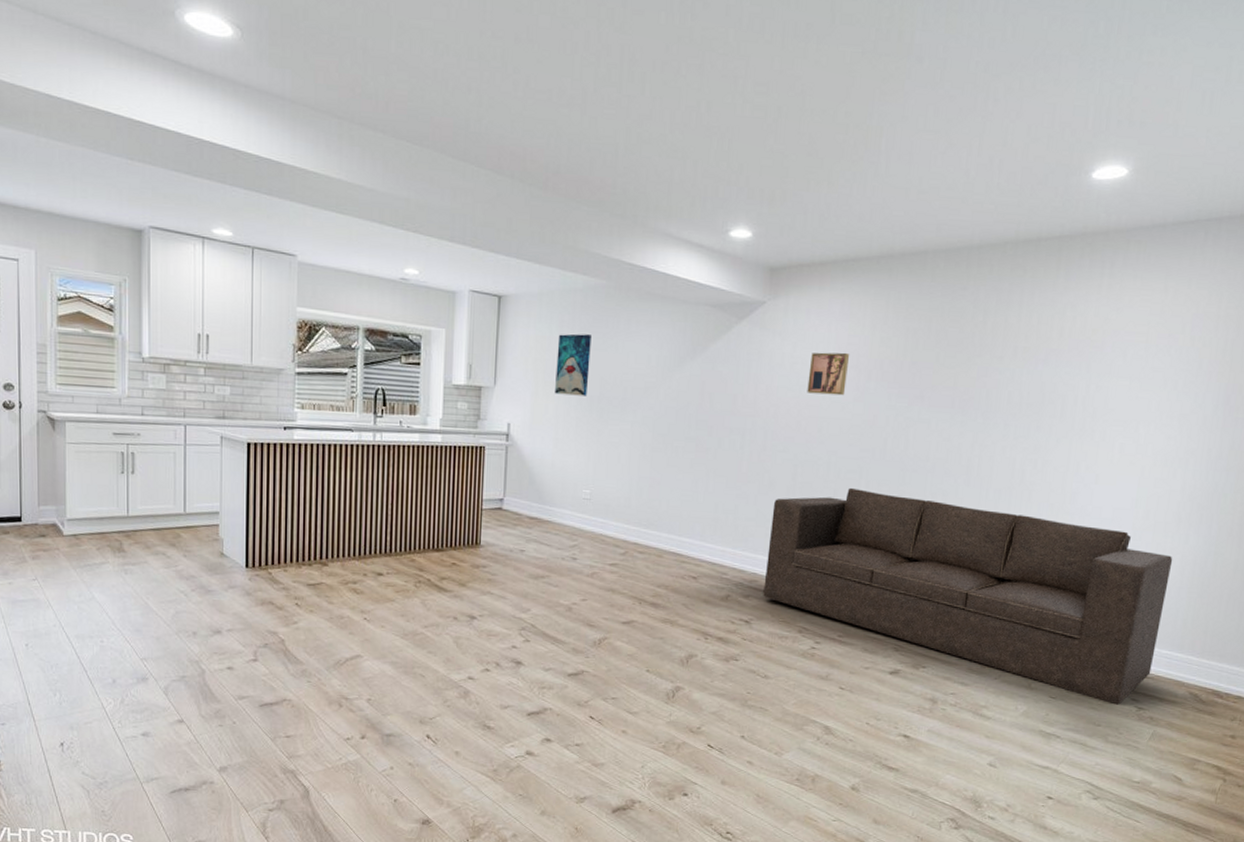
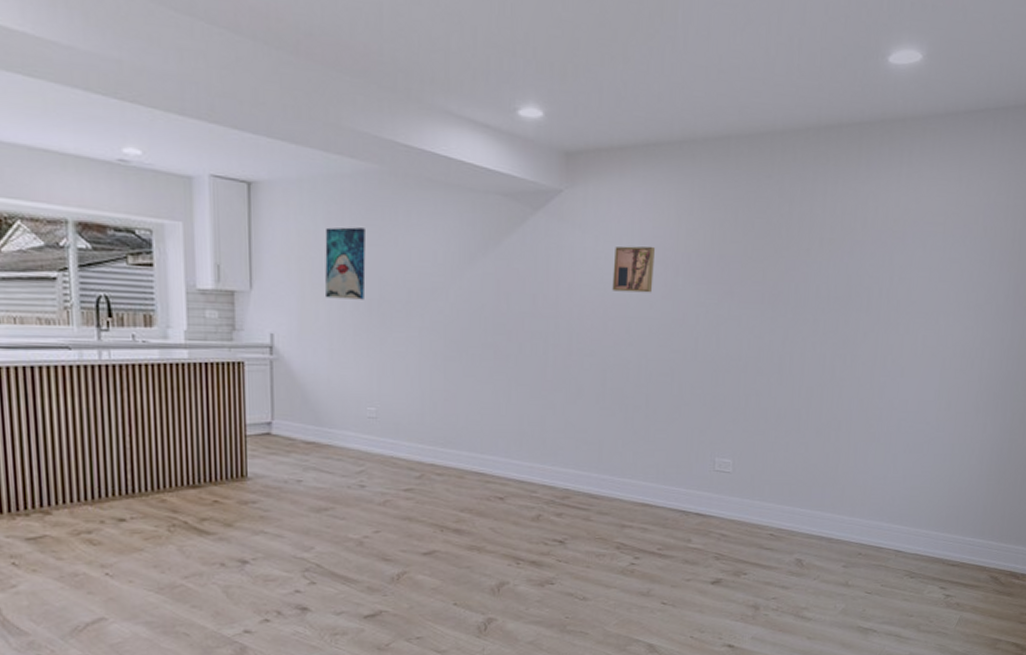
sofa: present [763,487,1173,705] -> none [577,391,973,594]

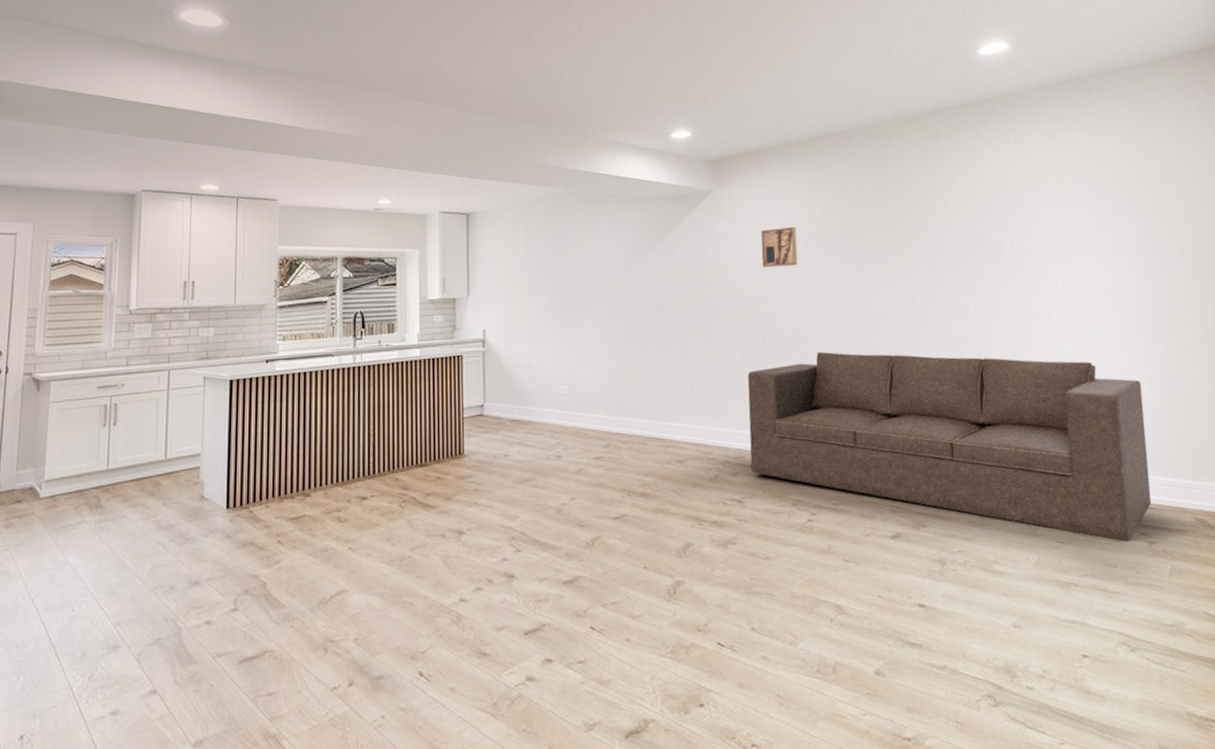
wall art: present [325,227,366,300] -> none [524,238,557,297]
sofa: none [577,391,973,594] -> present [747,351,1152,542]

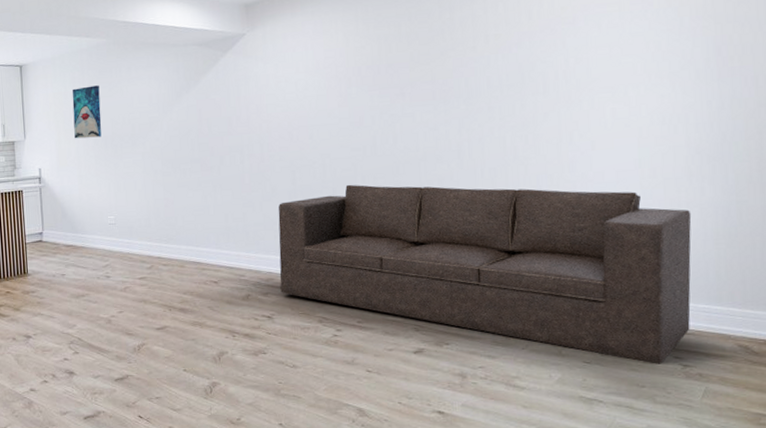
wall art: none [524,238,557,297] -> present [72,85,102,139]
wall art: present [761,226,798,268] -> none [293,65,330,106]

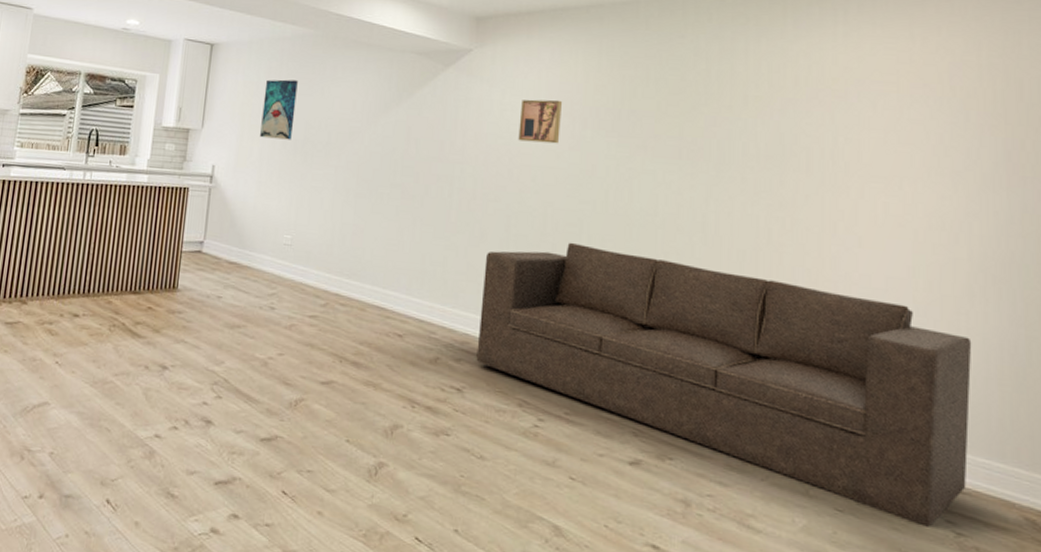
wall art: none [293,65,330,106] -> present [518,99,563,144]

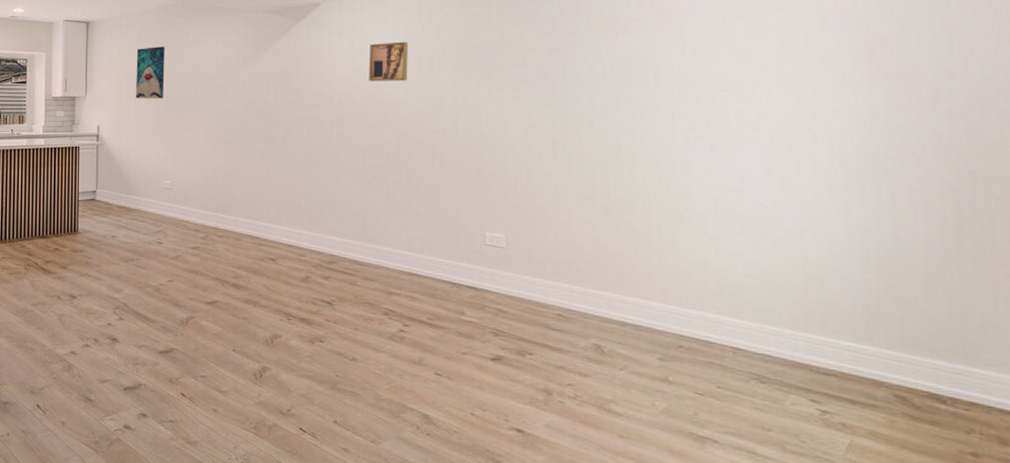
sofa: present [476,242,972,527] -> none [343,168,835,406]

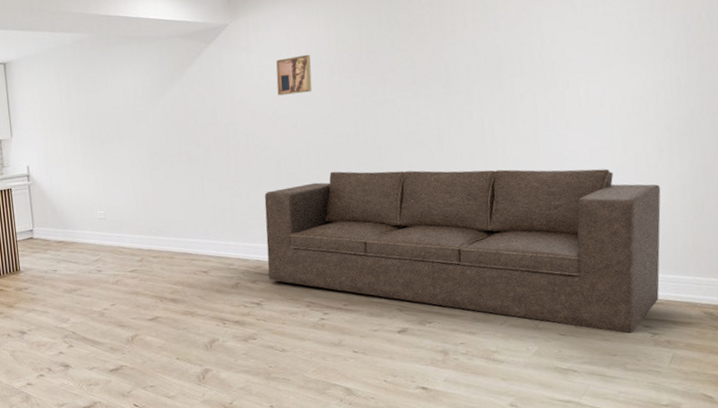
wall art: present [136,46,165,99] -> none [57,81,88,136]
sofa: none [343,168,835,406] -> present [264,168,661,334]

